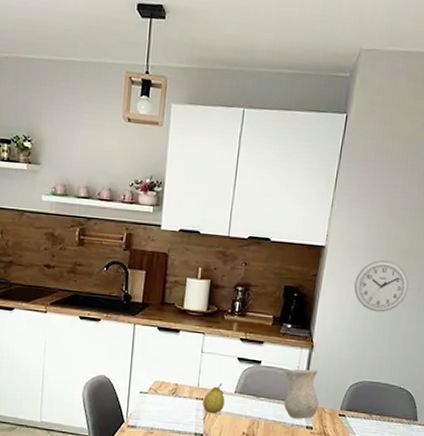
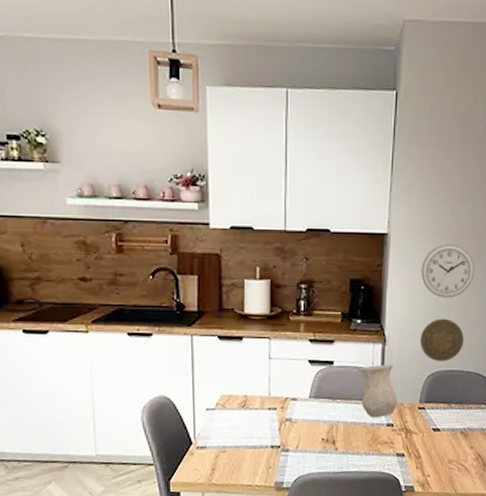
fruit: present [202,383,225,413] -> none [276,389,300,422]
decorative plate: none [346,331,391,373] -> present [419,318,464,362]

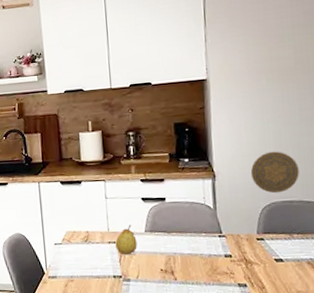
fruit: none [276,389,300,422] -> present [115,224,137,254]
vase: present [359,365,398,417] -> none [191,198,234,249]
wall clock: present [421,243,475,298] -> none [244,80,303,132]

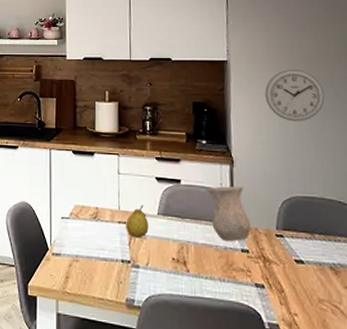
vase: none [191,198,234,249] -> present [207,186,252,241]
wall clock: none [244,80,303,132] -> present [265,69,325,122]
decorative plate: present [250,151,299,194] -> none [270,142,321,188]

